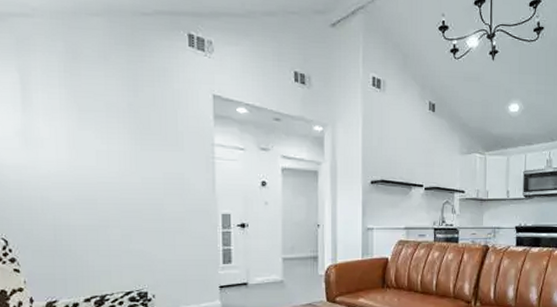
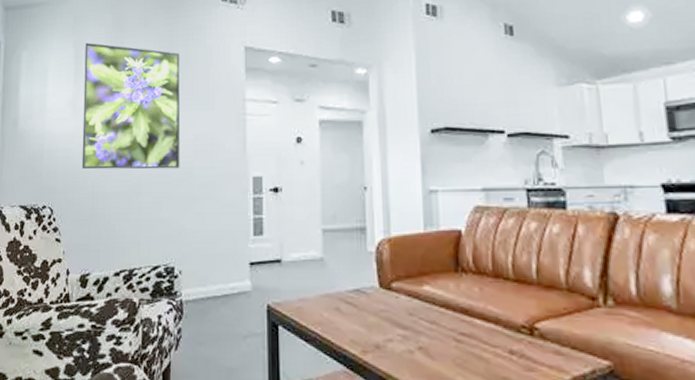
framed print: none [33,69,150,204] -> present [81,42,181,170]

